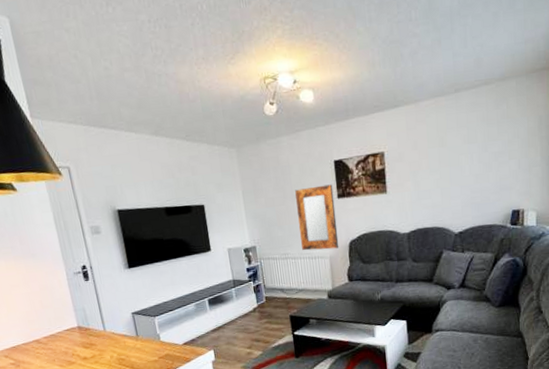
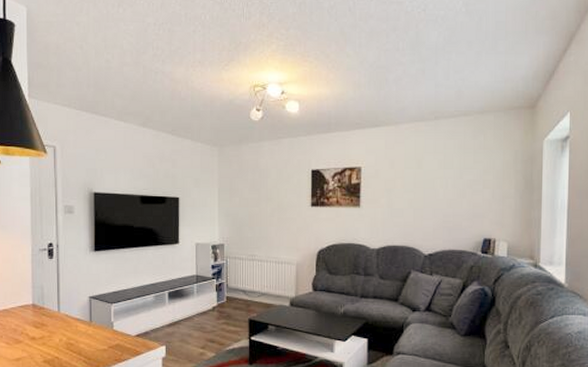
home mirror: present [295,184,339,251] -> none [269,192,308,256]

